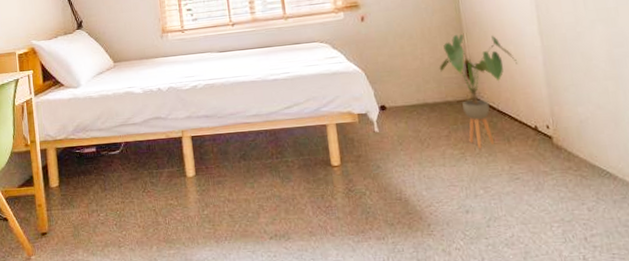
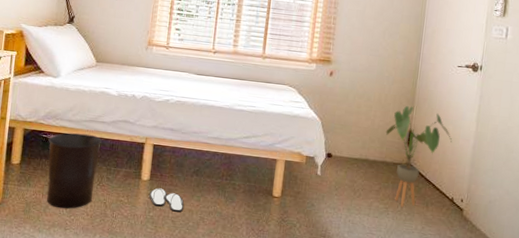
waste bin: none [82,139,140,225] -> present [46,133,102,209]
slippers: none [198,182,238,205] -> present [149,188,184,213]

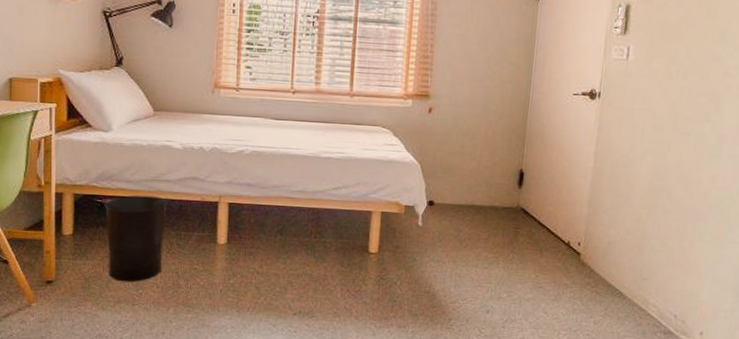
slippers: present [149,188,184,213] -> none [228,251,268,278]
house plant: present [385,105,453,208] -> none [493,141,569,256]

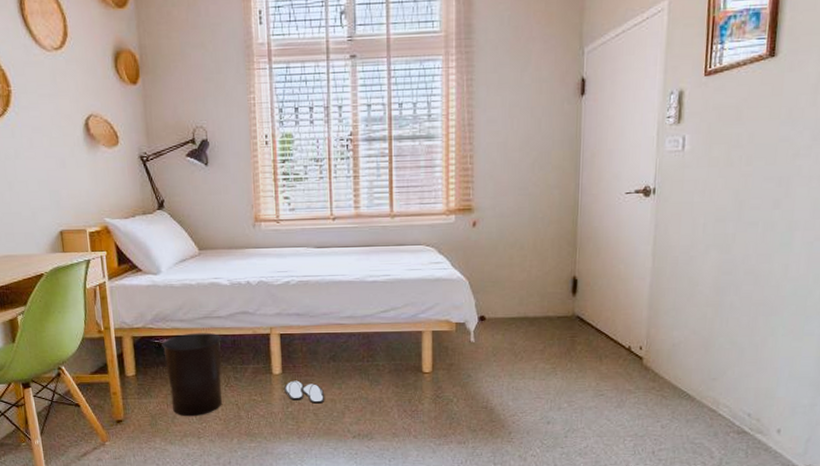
slippers: none [228,251,268,278] -> present [284,380,324,404]

